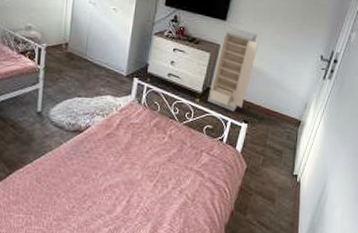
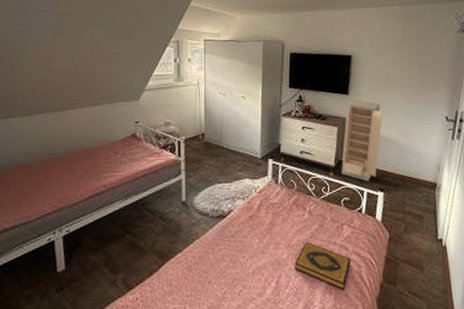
hardback book: none [147,164,205,215] -> present [294,241,351,290]

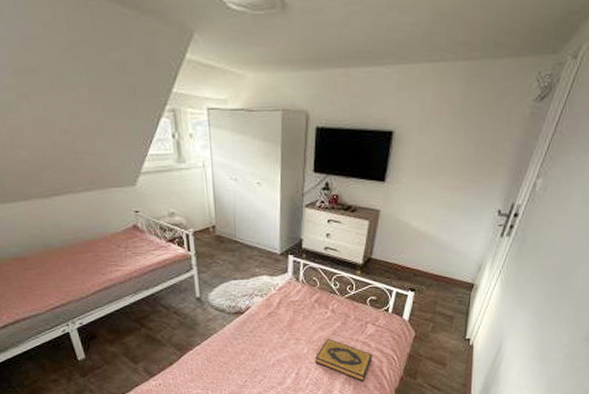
storage cabinet: present [341,100,383,182] -> none [370,188,424,281]

